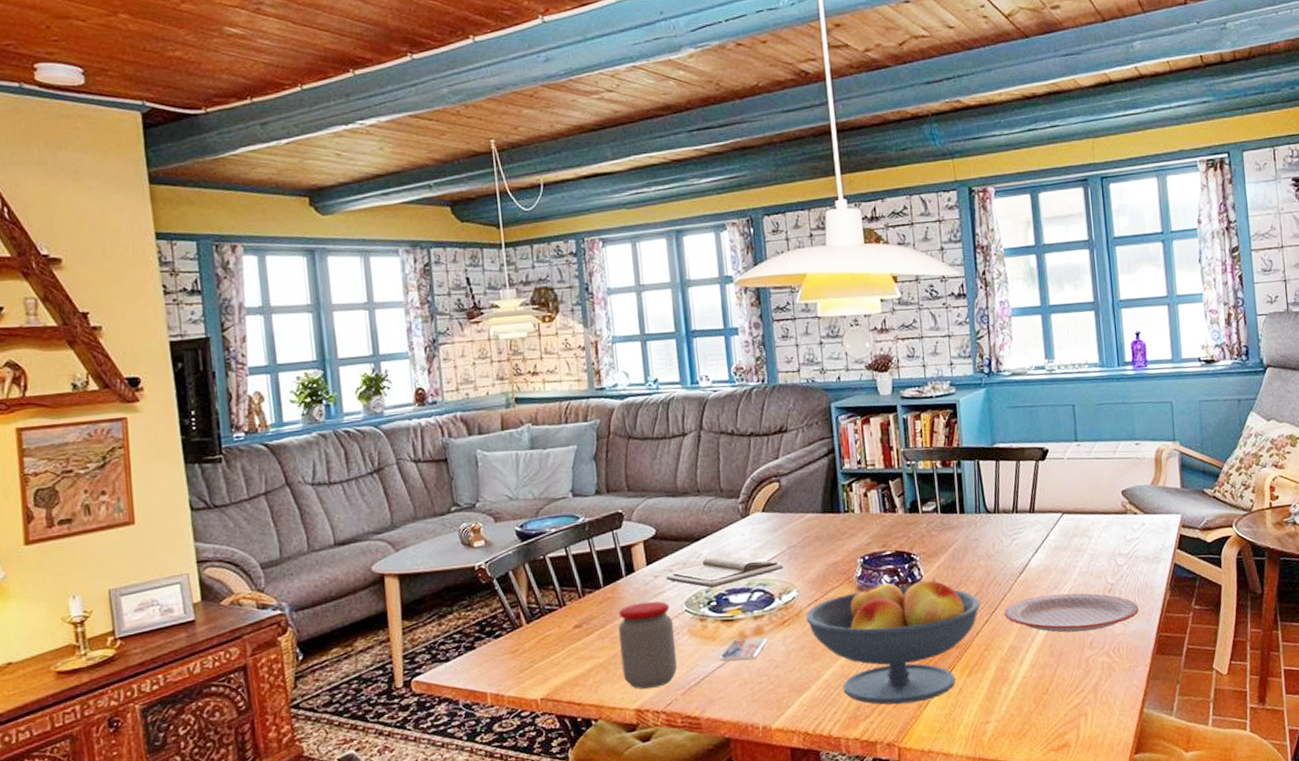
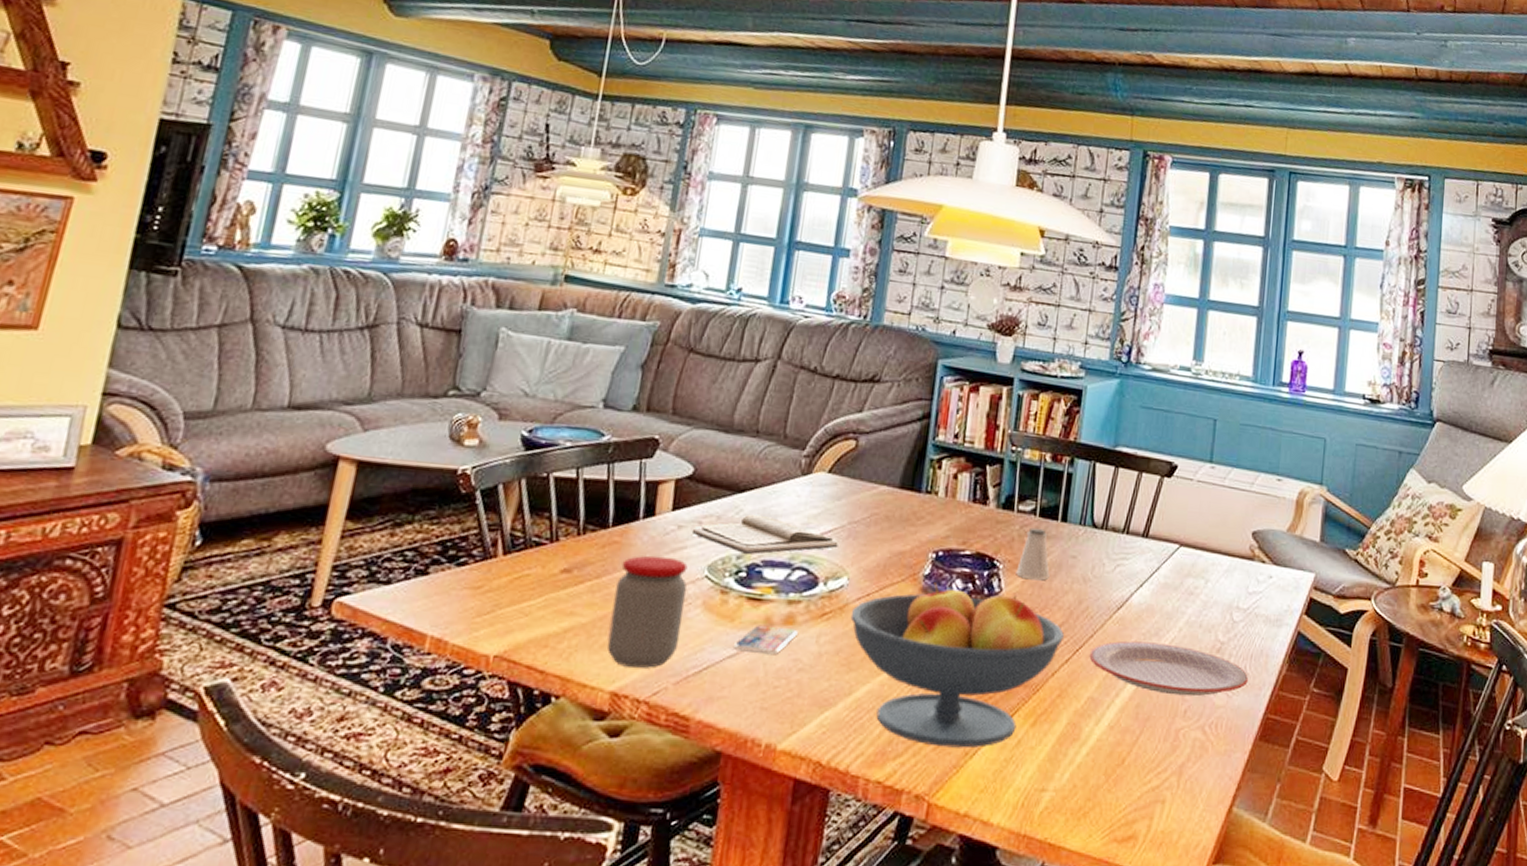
saltshaker: none [931,522,959,564] -> present [1016,527,1050,580]

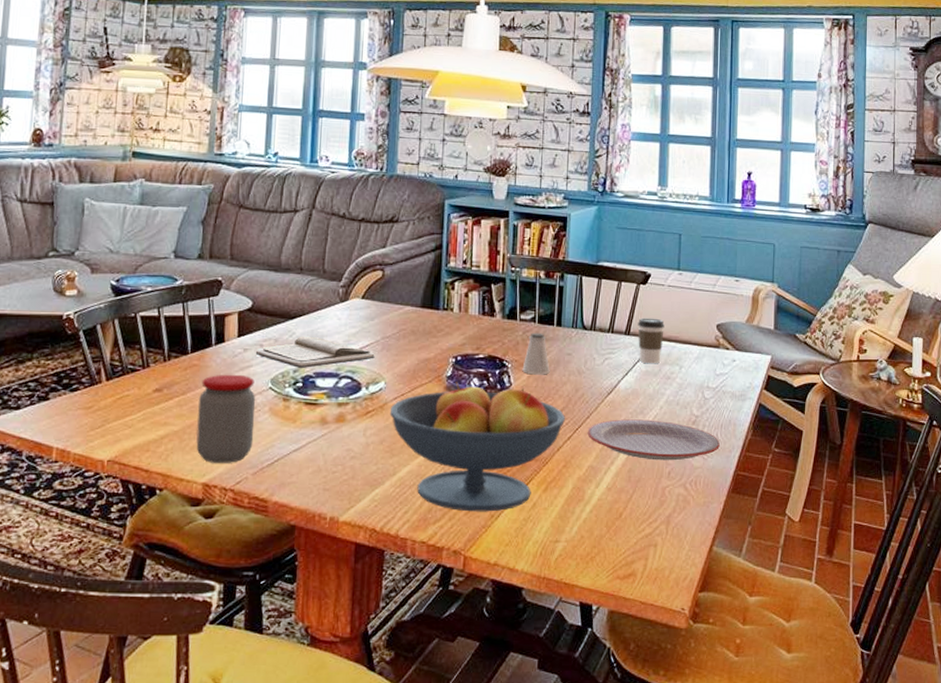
smartphone: present [733,625,798,656] -> none [297,424,348,447]
coffee cup: none [1157,517,1191,576] -> present [638,317,665,364]

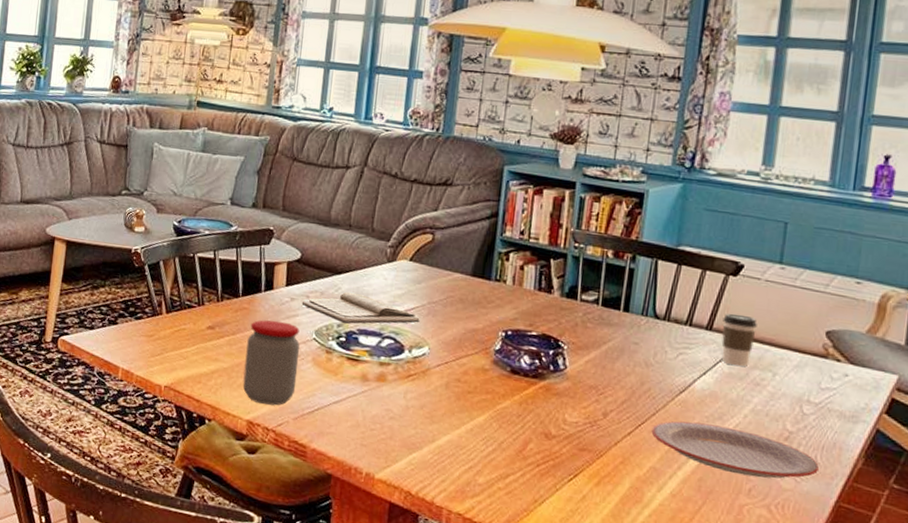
fruit bowl: present [389,382,566,512] -> none [432,357,627,498]
saltshaker: present [522,332,550,375] -> none [579,315,612,362]

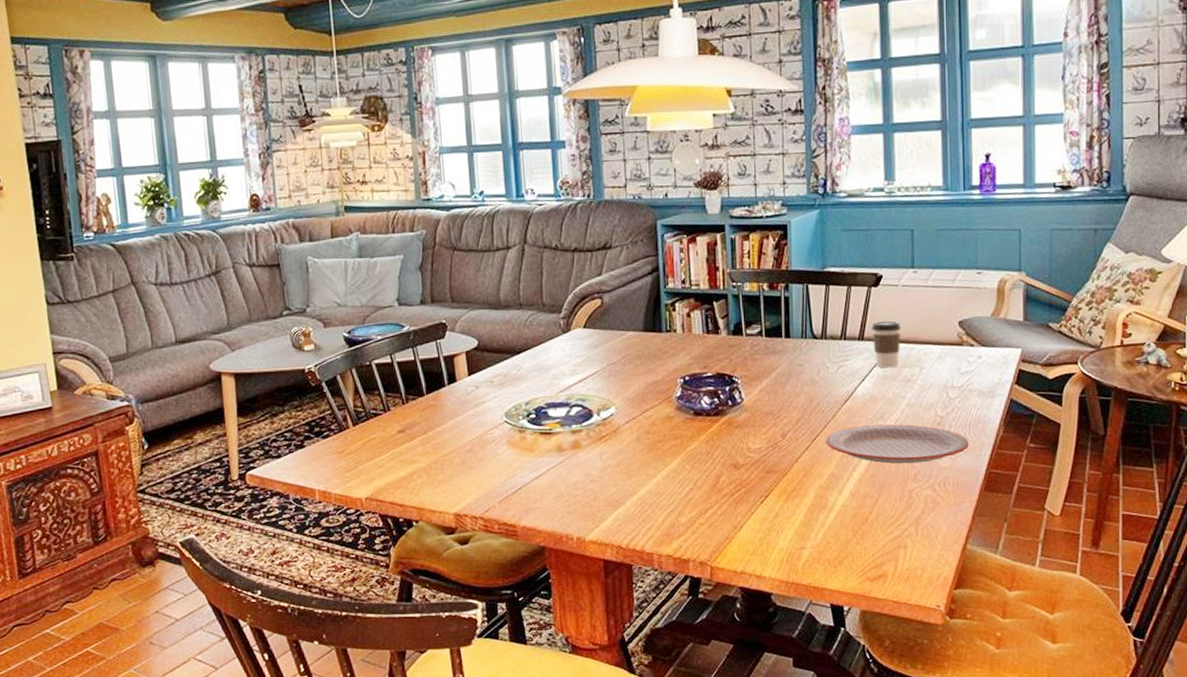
jar: present [243,320,300,406] -> none [440,411,496,495]
book: present [301,291,420,324] -> none [486,369,603,401]

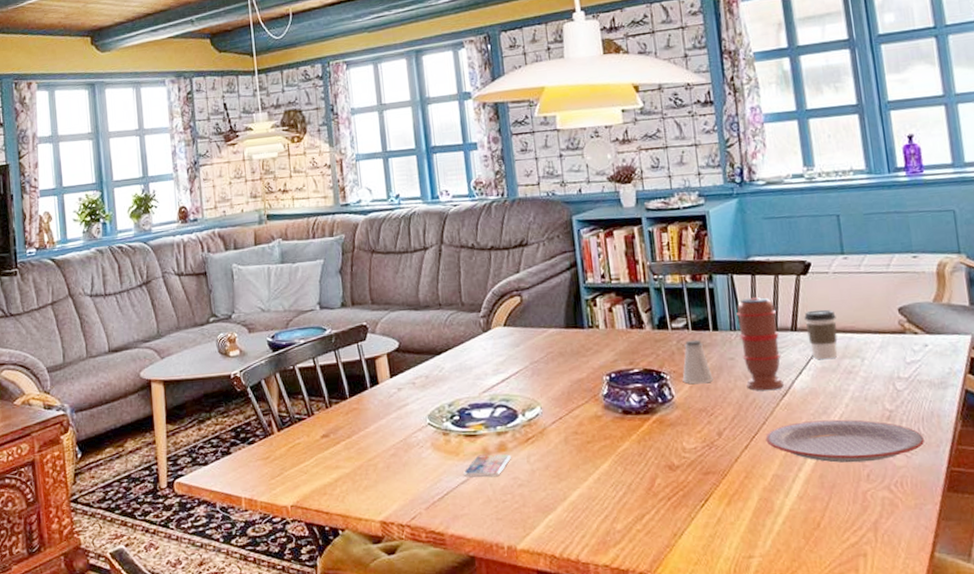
smartphone: none [537,451,584,474] -> present [463,454,511,478]
saltshaker: none [753,346,782,389] -> present [682,339,713,384]
spice grinder: none [809,306,847,396] -> present [736,296,784,391]

